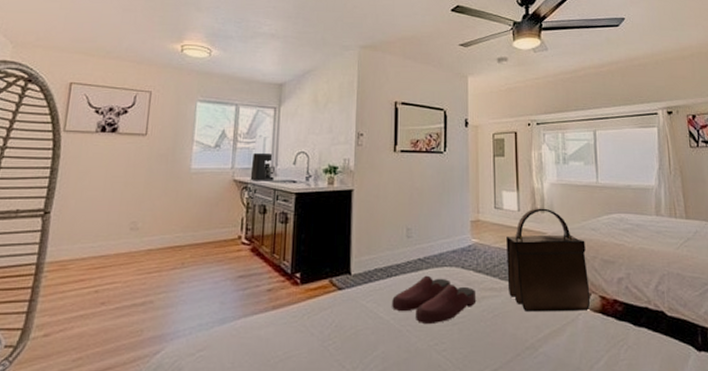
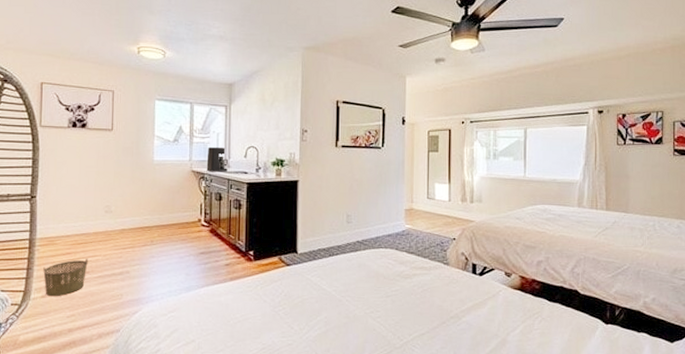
basket: none [48,286,105,336] -> present [43,258,88,297]
slippers: present [392,275,477,325] -> none [334,255,408,296]
handbag: present [506,208,591,313] -> none [436,199,511,289]

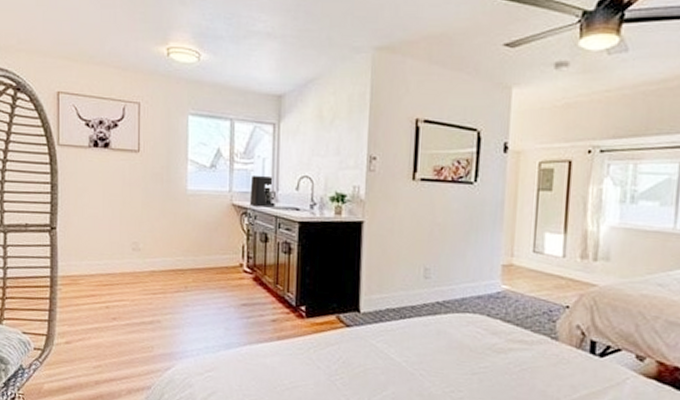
basket: present [43,258,88,297] -> none [66,302,115,344]

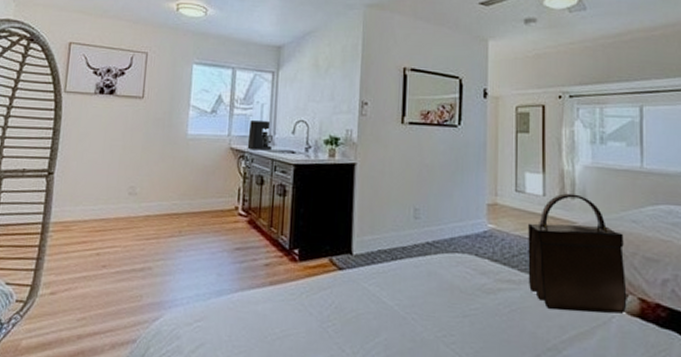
handbag: none [541,255,647,376] -> present [528,193,627,314]

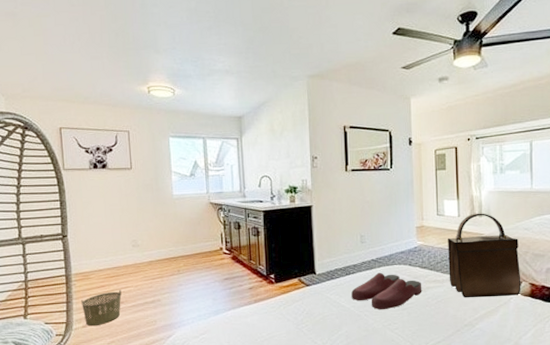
basket: none [54,249,106,295] -> present [81,290,122,327]
coffee maker: present [247,121,273,151] -> none [223,179,244,203]
slippers: none [396,260,492,315] -> present [351,272,422,310]

